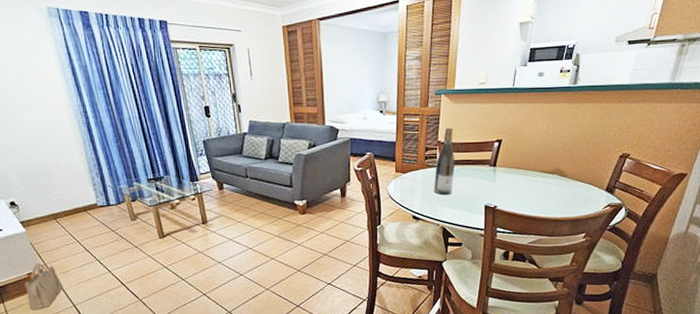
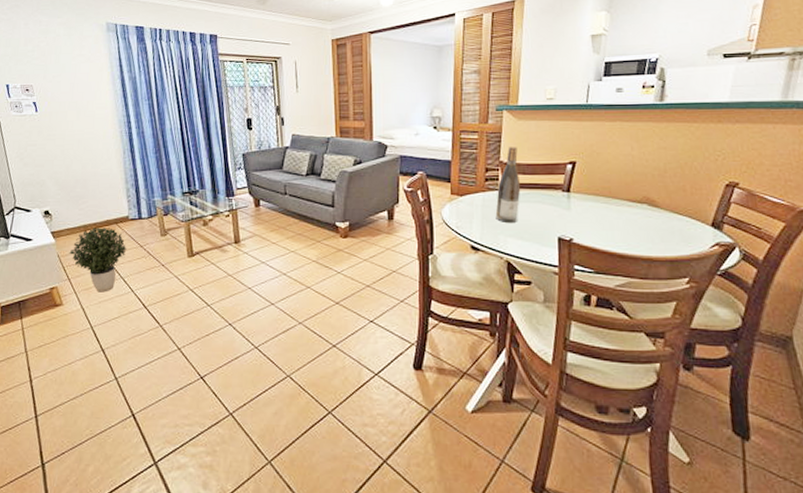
handbag: present [25,263,63,310] -> none [45,277,83,330]
potted plant: none [41,215,99,275] -> present [69,227,127,293]

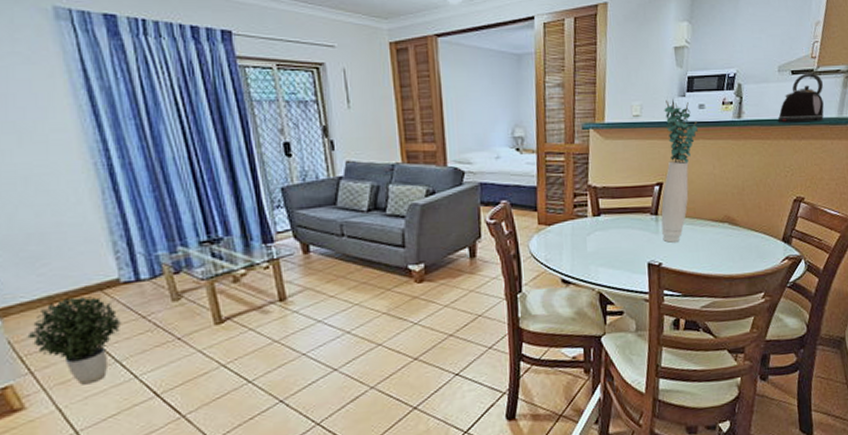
wine bottle: present [495,147,521,222] -> none [585,169,611,251]
vase: none [573,84,615,221] -> present [661,100,698,244]
kettle: none [706,56,764,107] -> present [777,73,824,123]

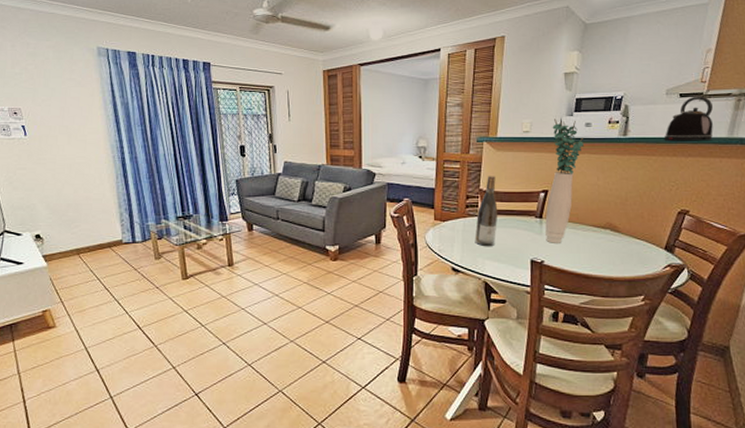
potted plant: present [27,296,121,385] -> none [61,251,121,314]
wine bottle: none [585,169,611,251] -> present [475,176,498,246]

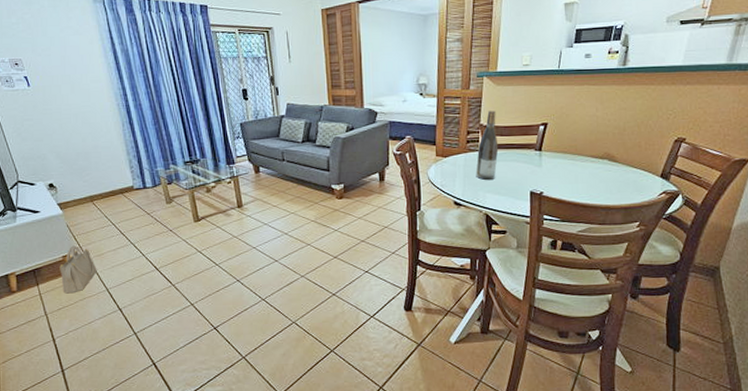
handbag: none [38,300,77,351] -> present [59,245,97,294]
vase: present [544,119,584,245] -> none [544,51,583,176]
kettle: present [663,96,713,141] -> none [663,22,713,70]

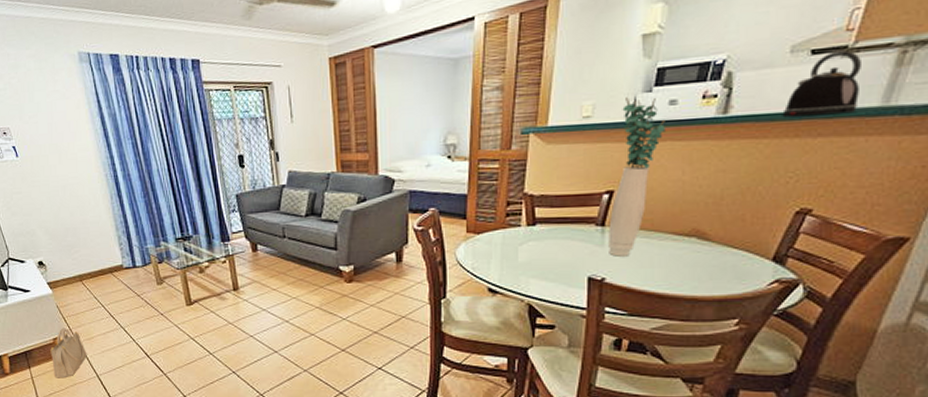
wine bottle: present [476,110,499,180] -> none [517,176,547,262]
vase: none [544,51,583,176] -> present [607,97,665,258]
kettle: none [663,22,713,70] -> present [782,50,861,117]

